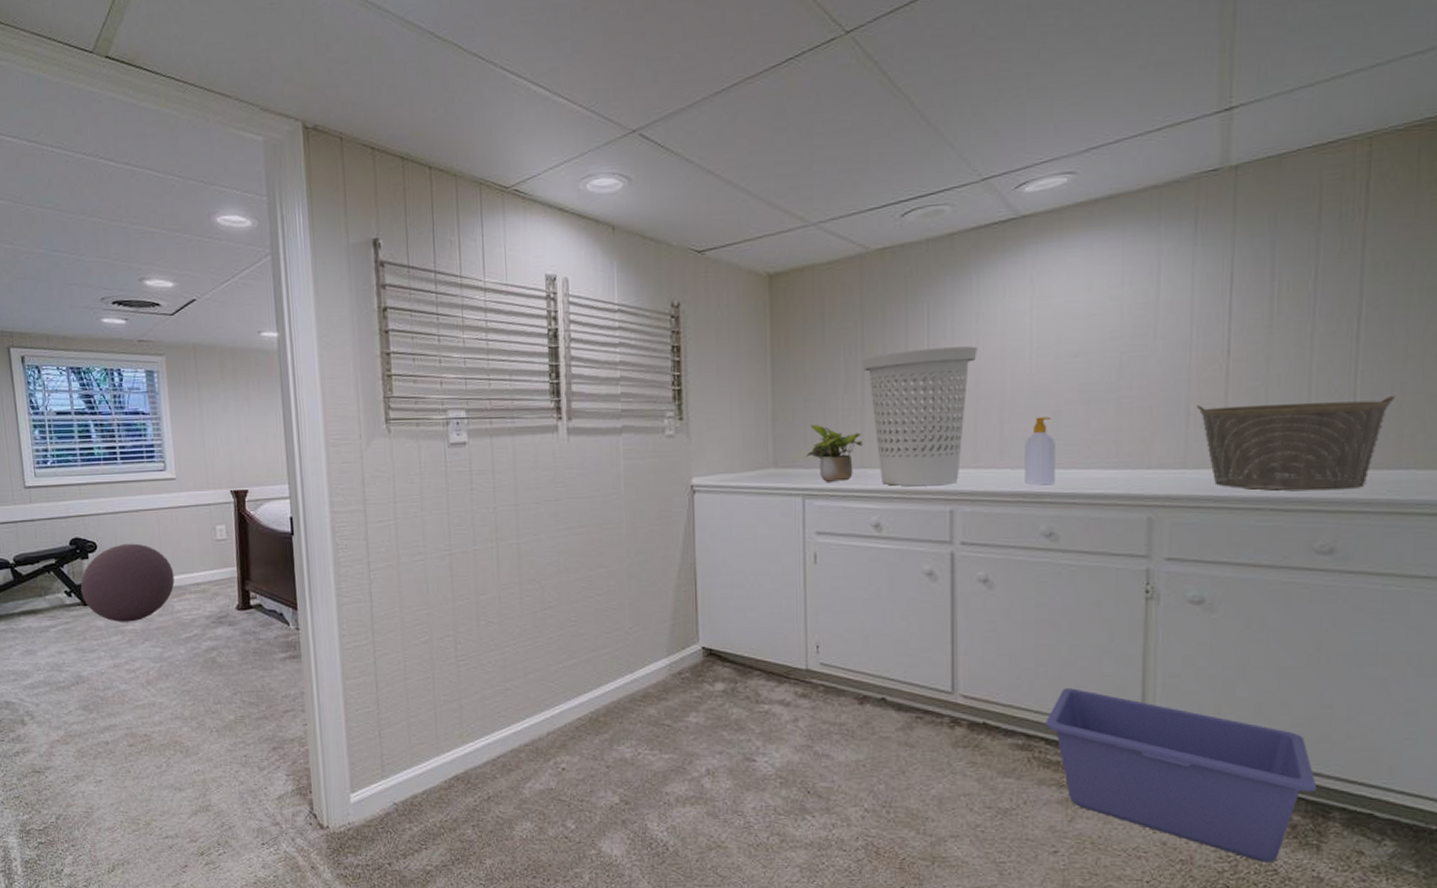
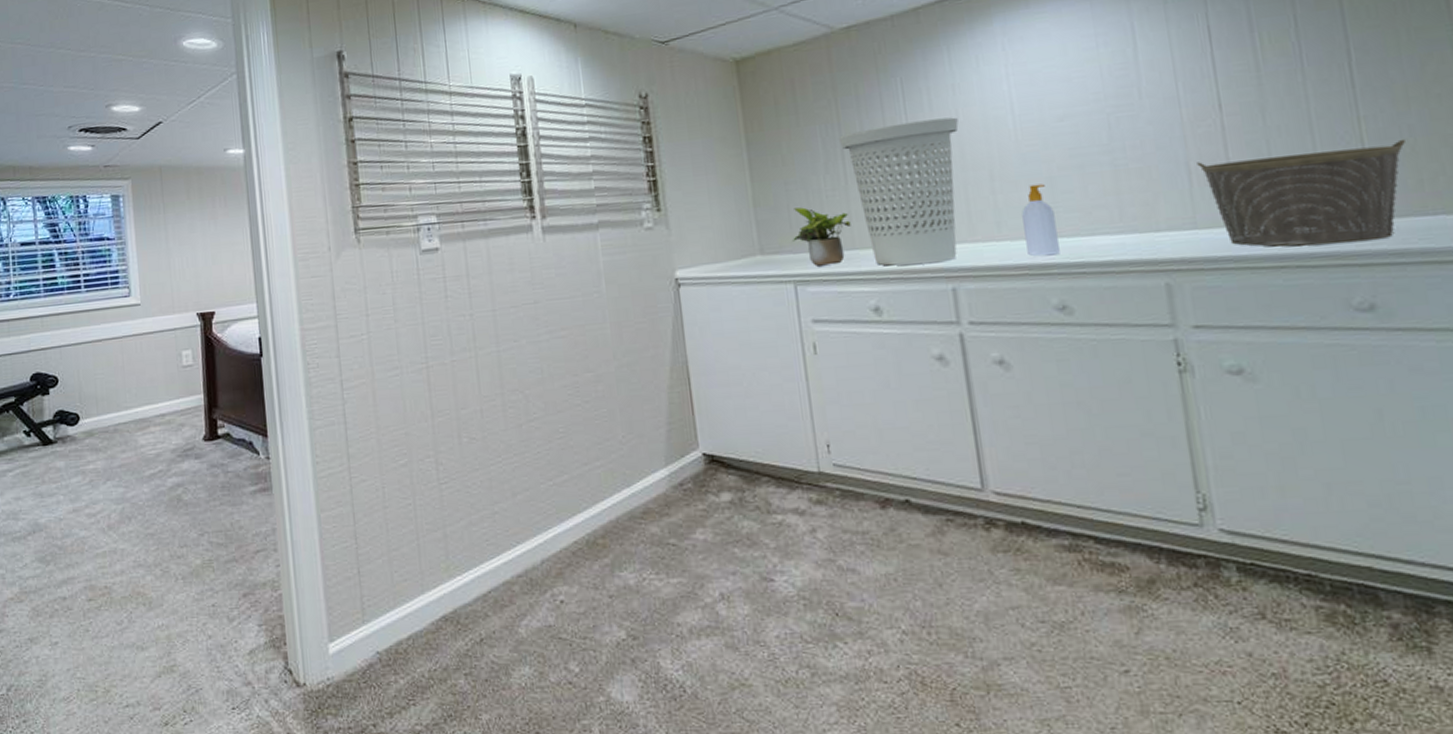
exercise ball: present [80,543,175,622] -> none [40,375,139,462]
storage bin: present [1046,688,1318,863] -> none [1091,477,1413,672]

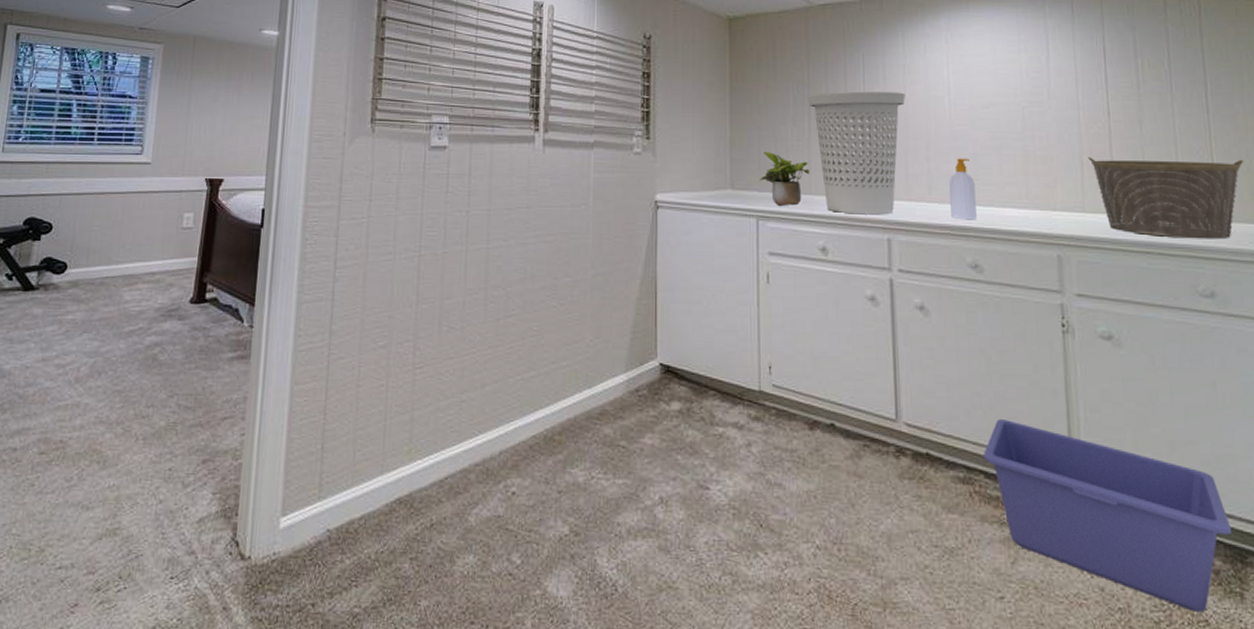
storage bin: none [1091,477,1413,672] -> present [983,419,1232,612]

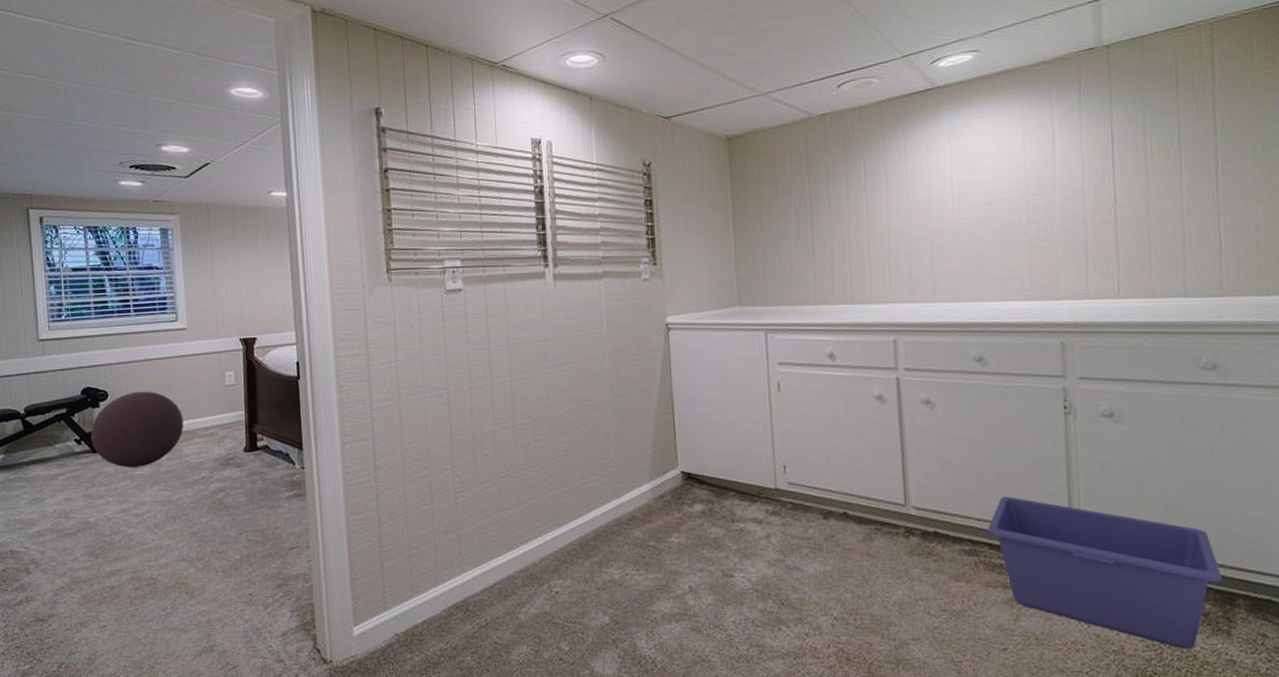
exercise ball: none [23,226,130,311] -> present [90,391,184,468]
potted plant: present [760,152,810,207] -> none [766,267,815,319]
laundry basket: present [808,91,905,215] -> none [810,196,908,320]
soap bottle: present [949,158,977,220] -> none [953,256,981,317]
basket: present [1088,157,1243,240] -> none [1093,233,1251,316]

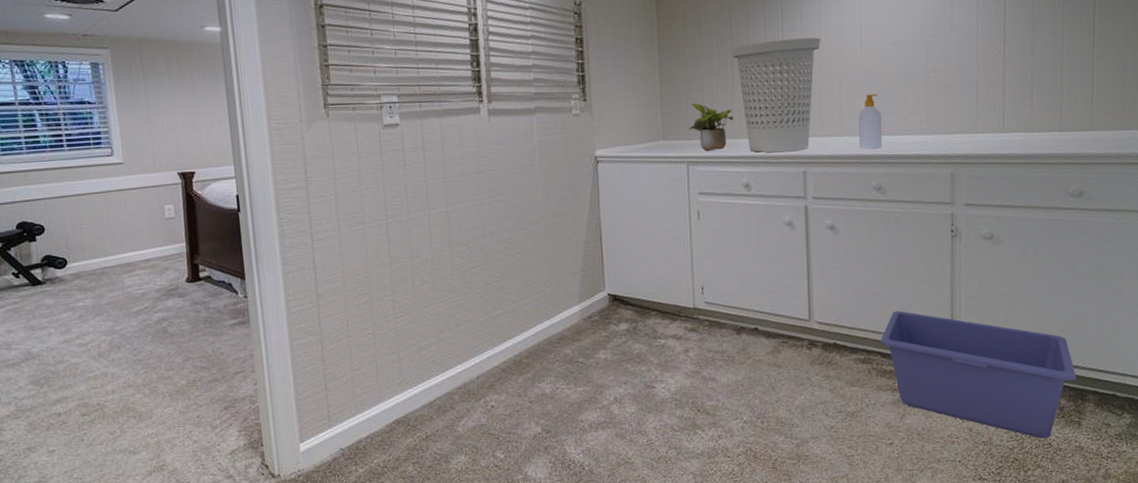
exercise ball: present [90,391,184,468] -> none [28,224,125,300]
potted plant: none [766,267,815,319] -> present [689,103,734,152]
laundry basket: none [810,196,908,320] -> present [731,37,821,153]
soap bottle: none [953,256,981,317] -> present [859,93,882,149]

